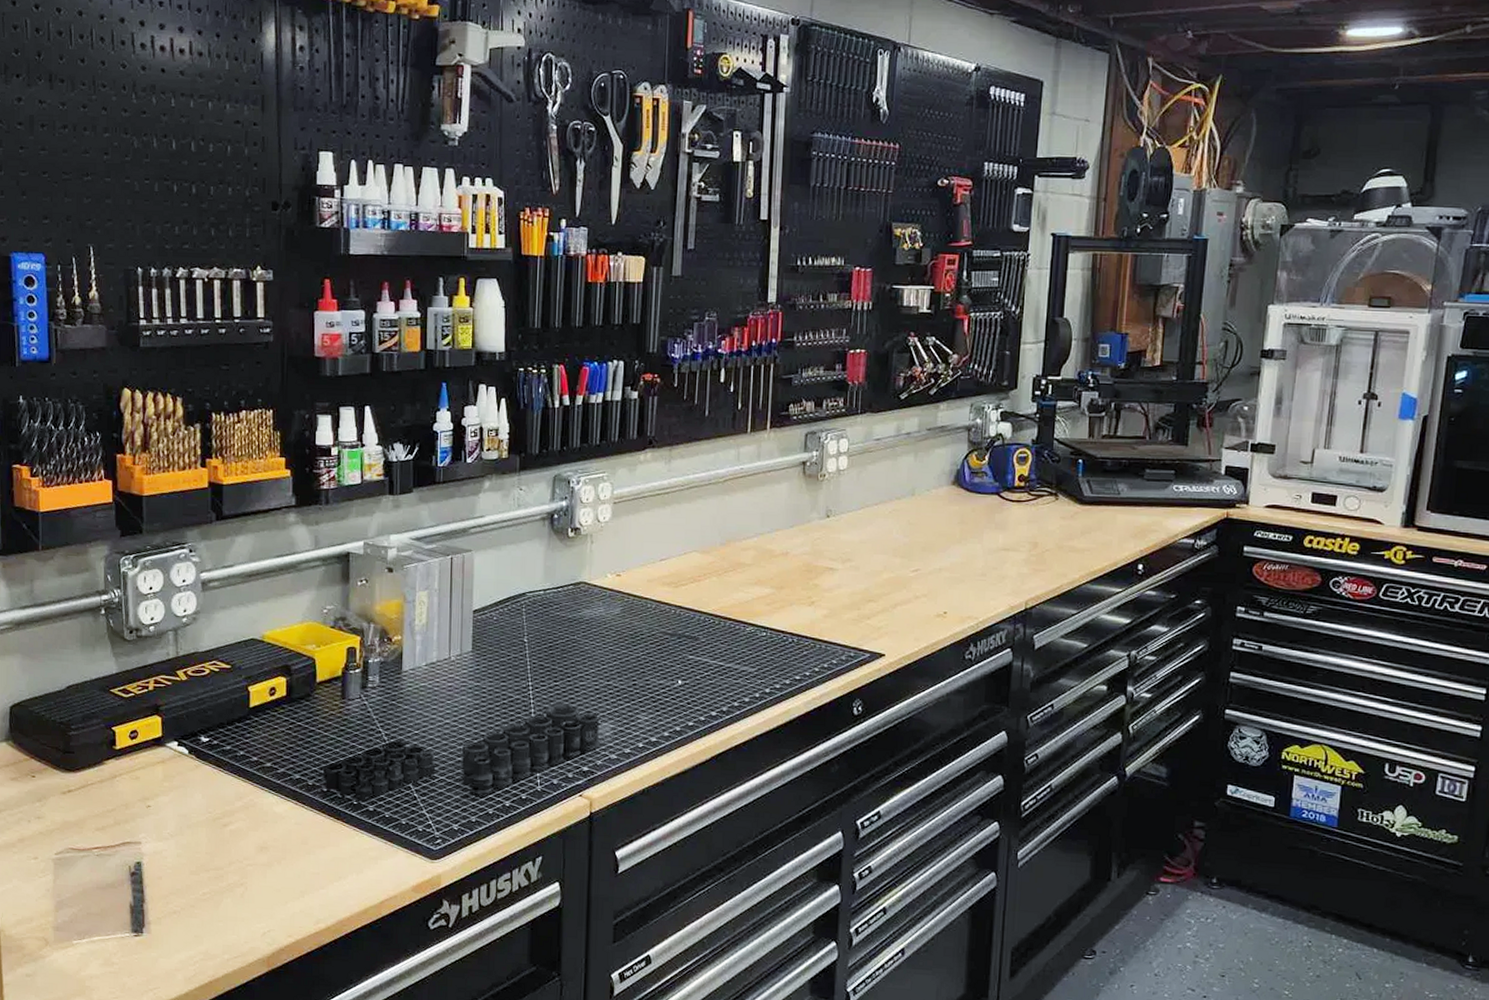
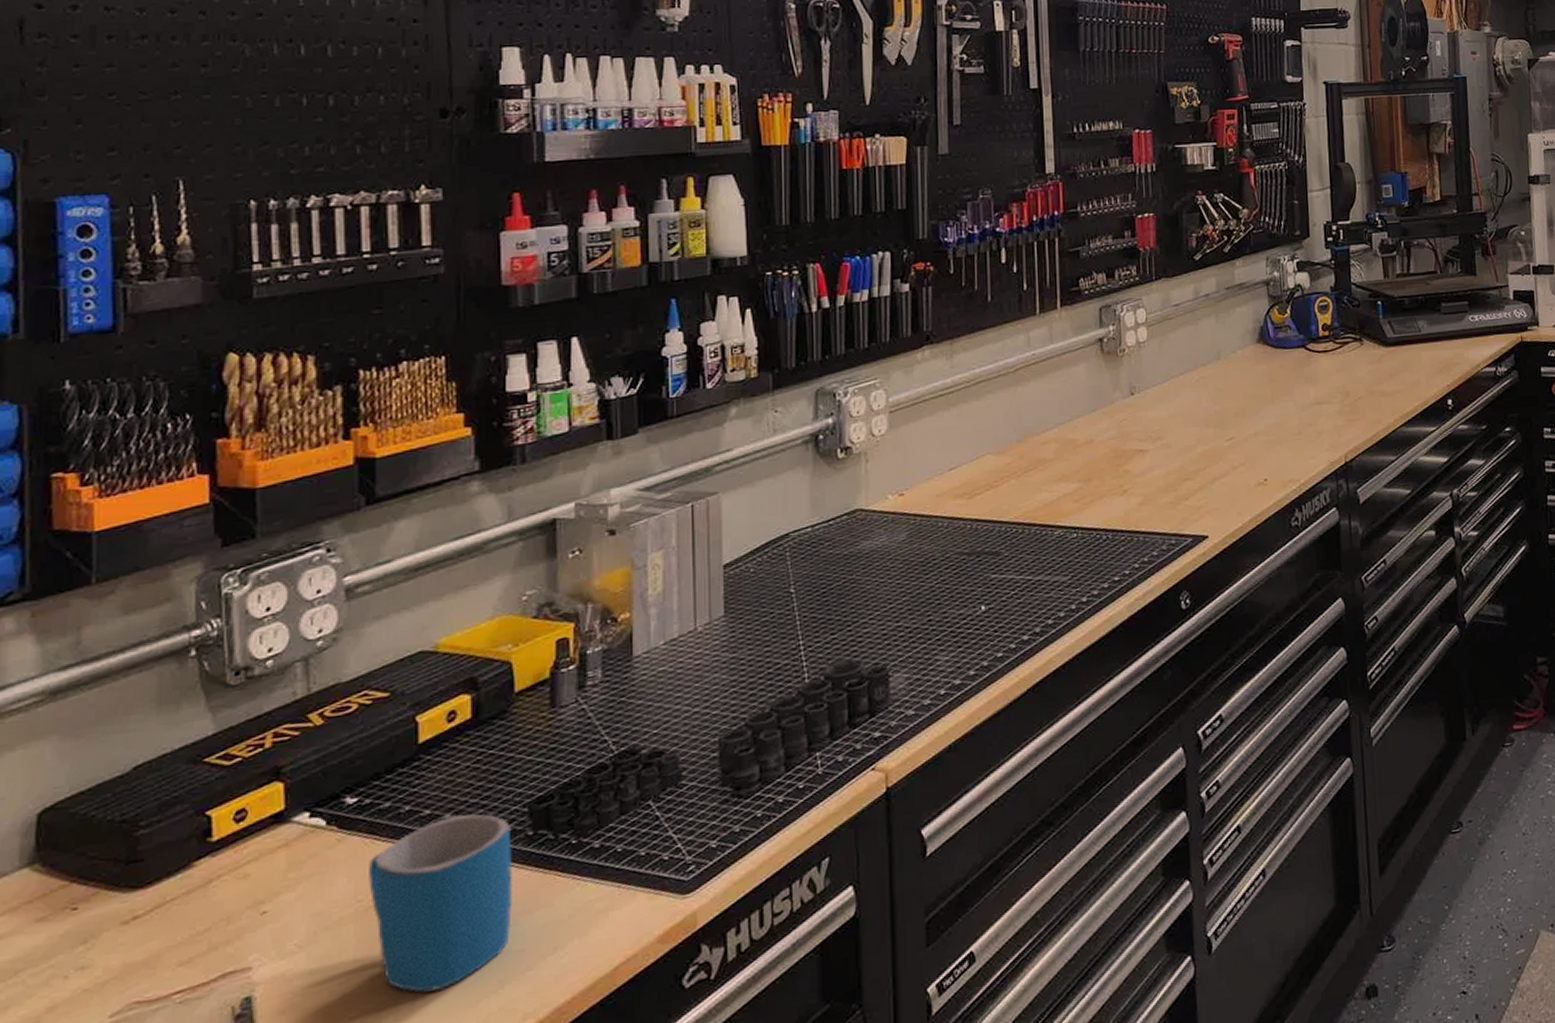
mug: none [216,766,313,889] -> present [369,814,514,993]

